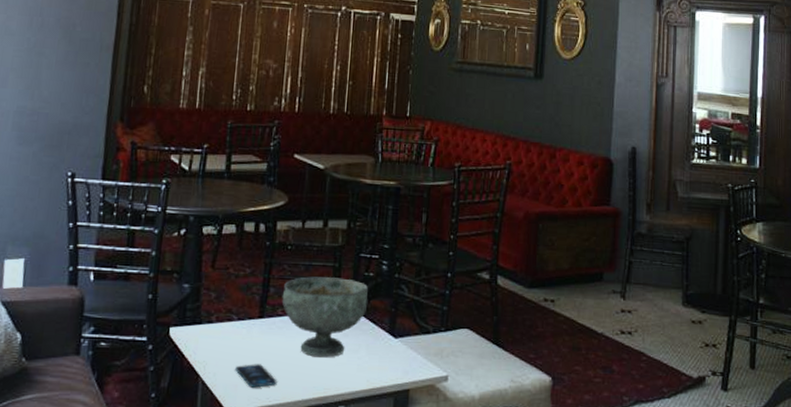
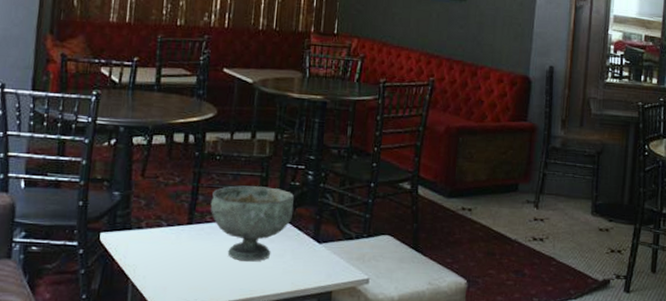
smartphone: present [235,364,277,388] -> none [164,267,205,290]

